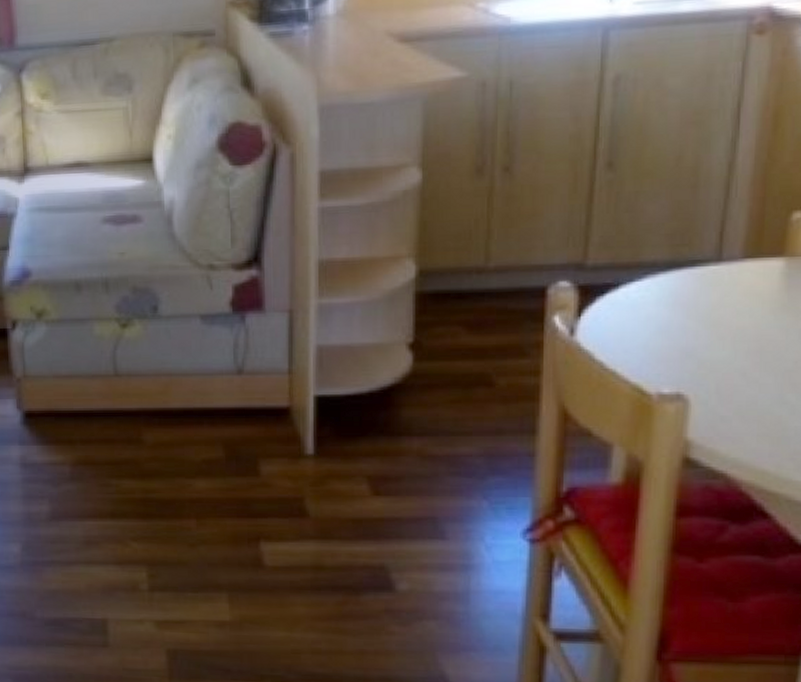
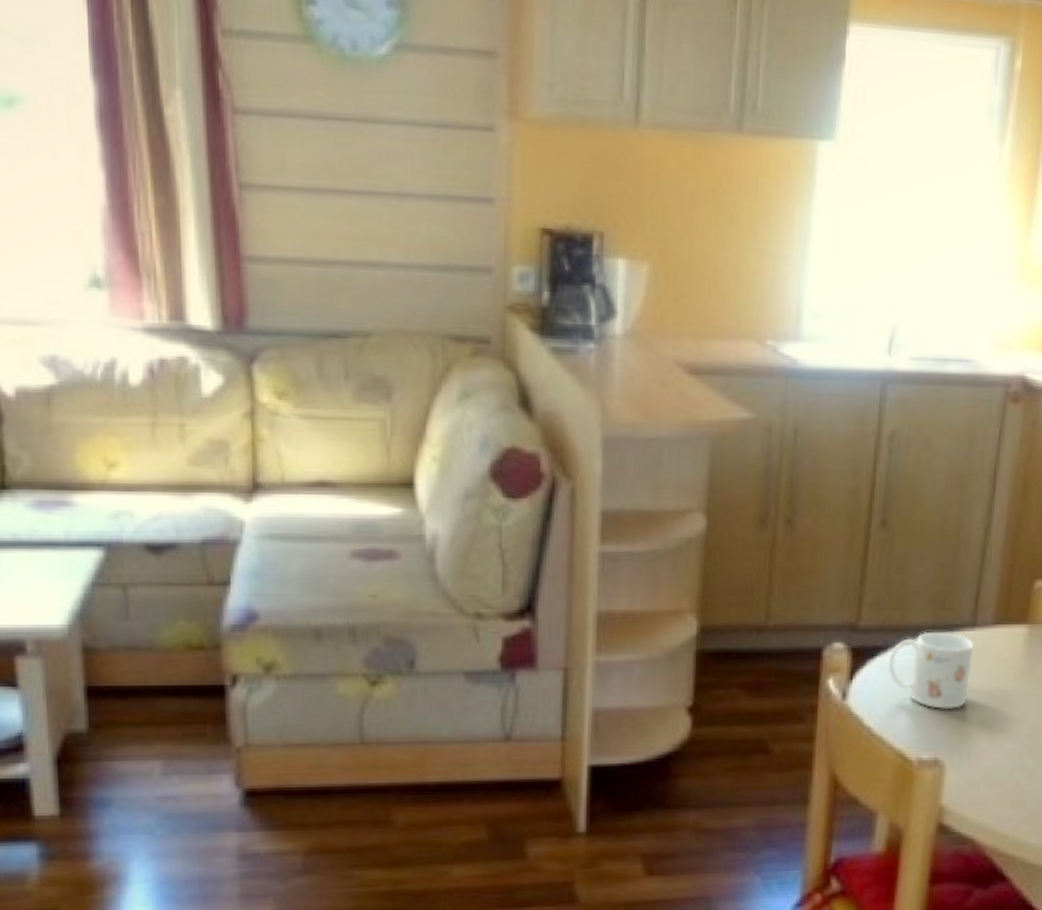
mug: none [620,267,720,344] -> present [888,631,974,709]

